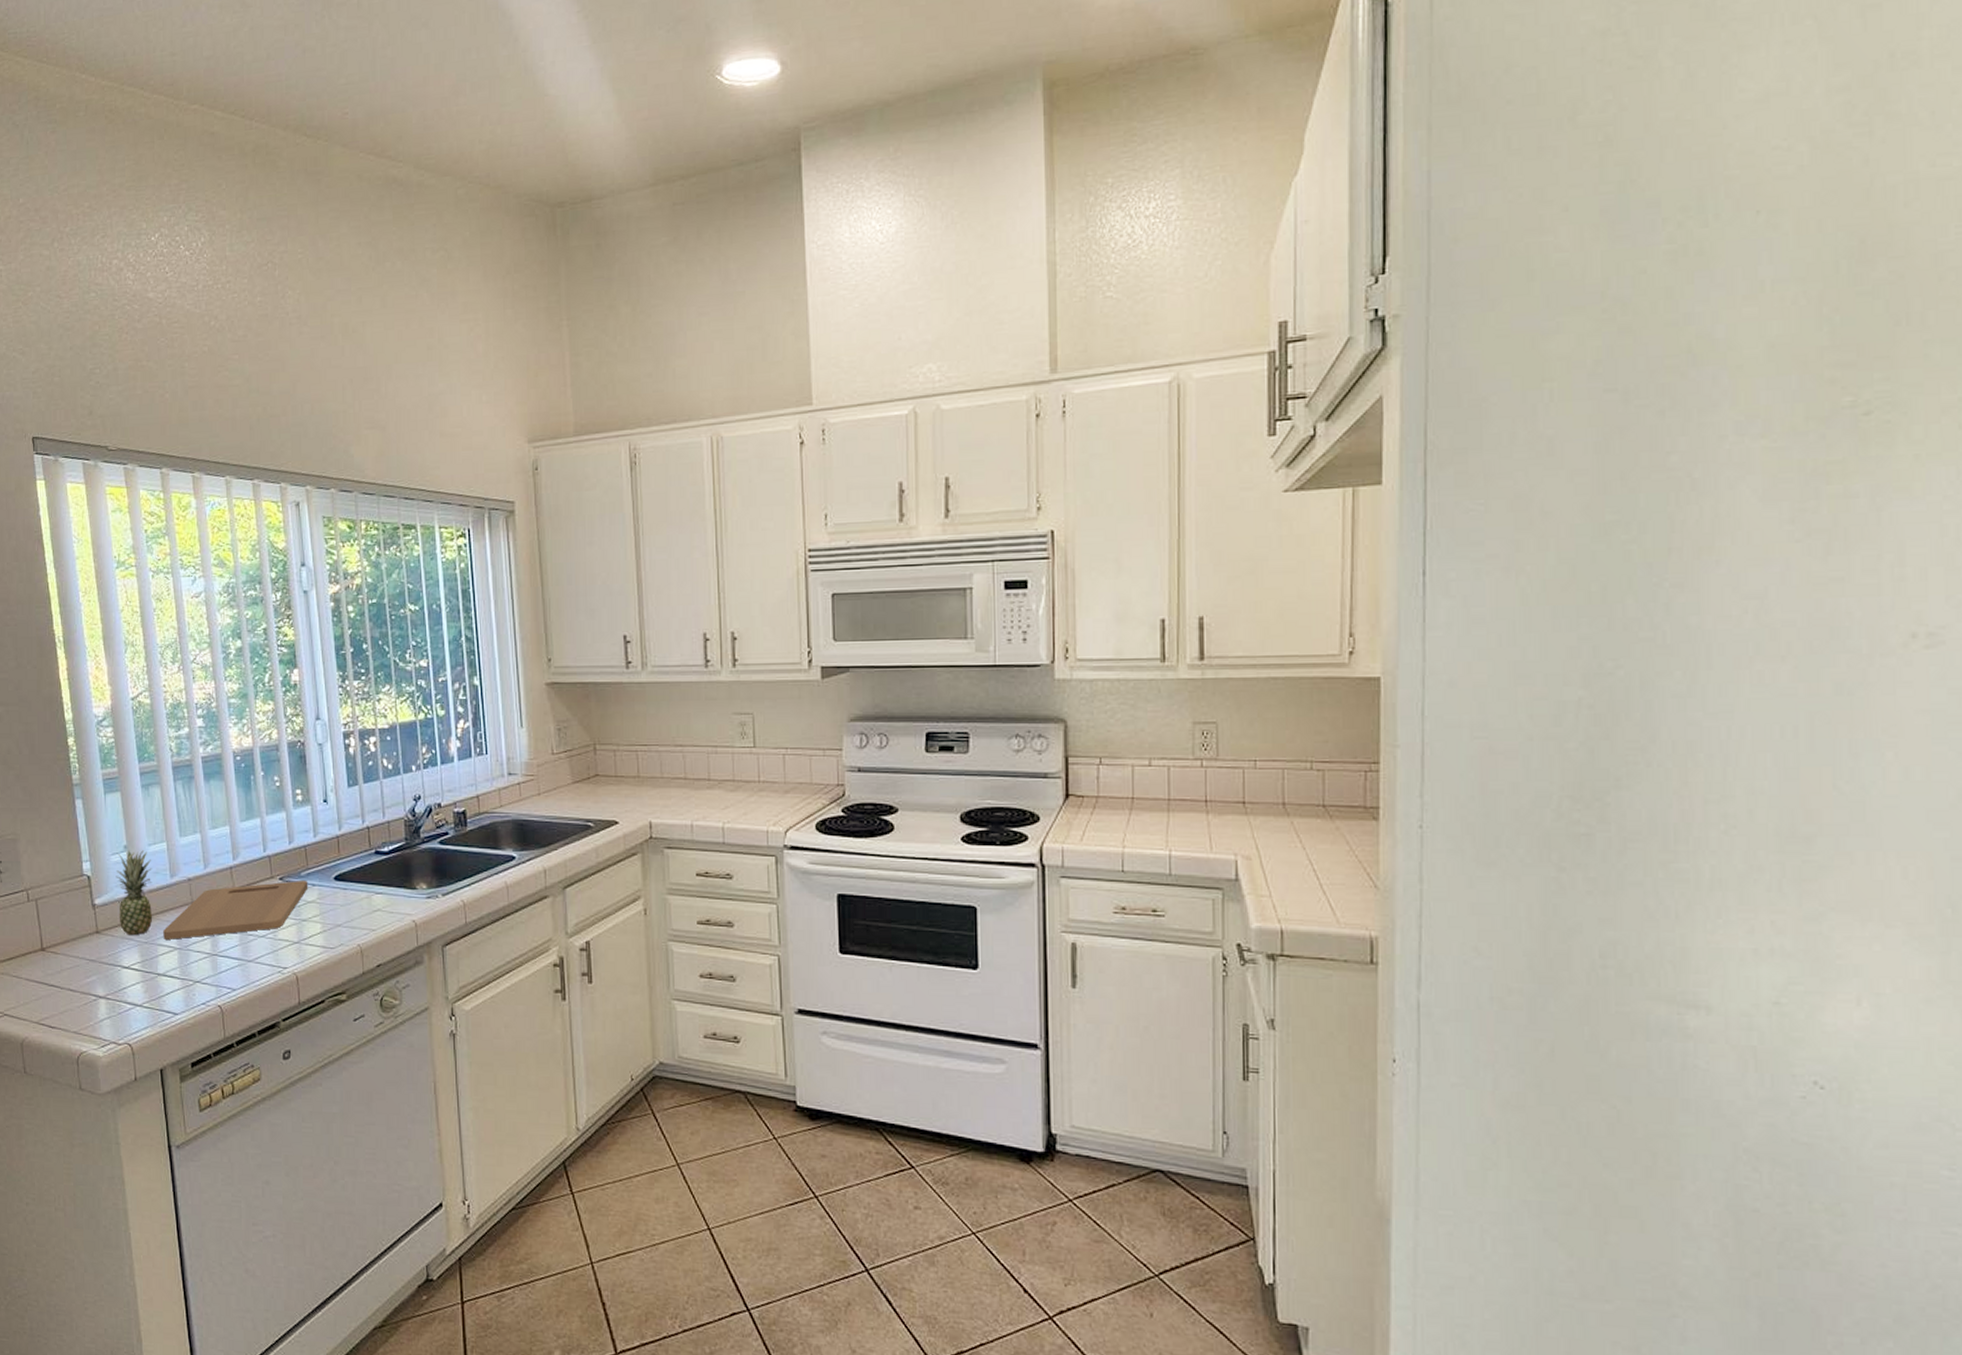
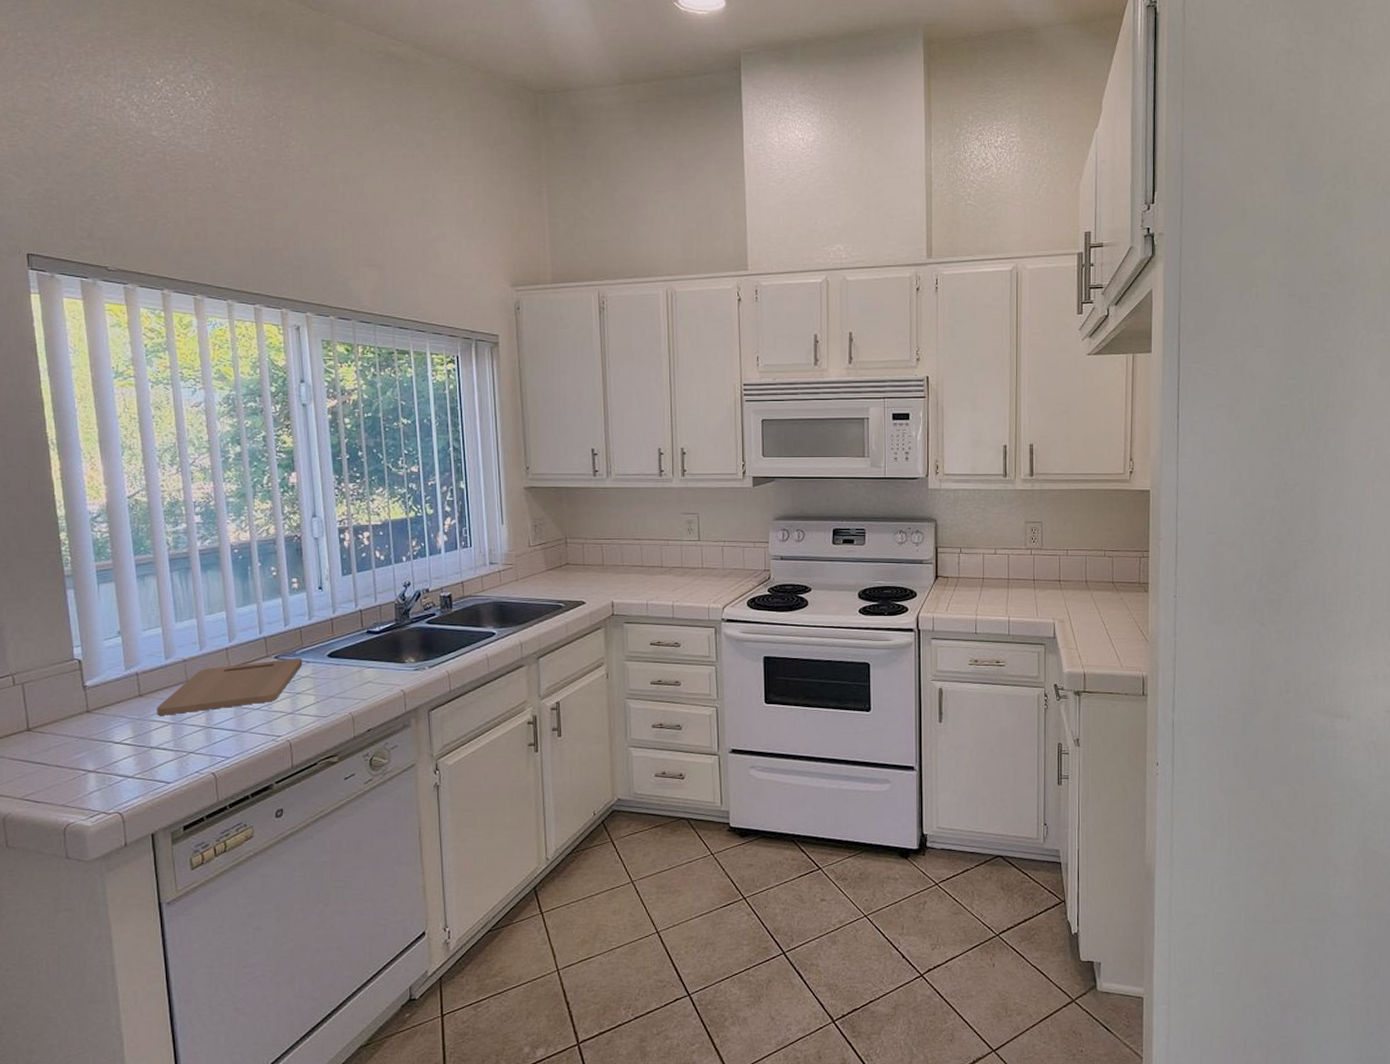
fruit: present [116,850,153,936] -> none [108,635,147,714]

